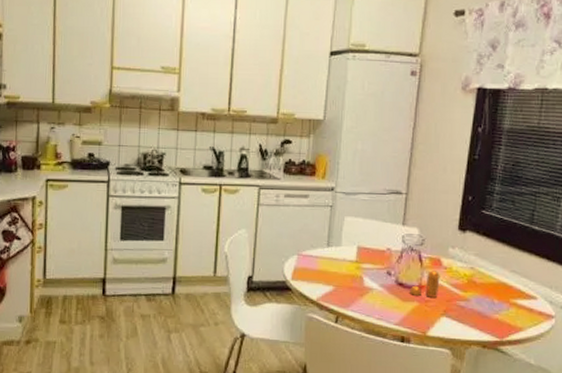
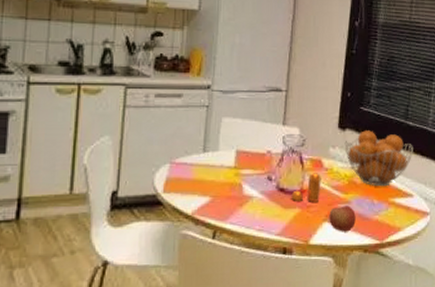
apple: none [447,303,475,328] -> present [329,205,356,232]
fruit basket: none [464,233,538,288] -> present [344,130,413,187]

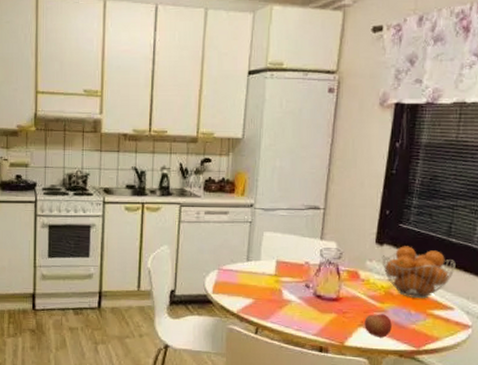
pepper shaker: present [291,173,321,202] -> none [328,283,358,309]

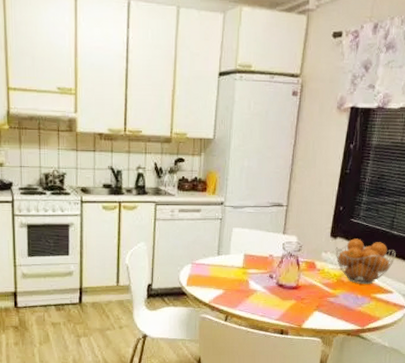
apple: present [364,314,392,338] -> none [319,299,342,319]

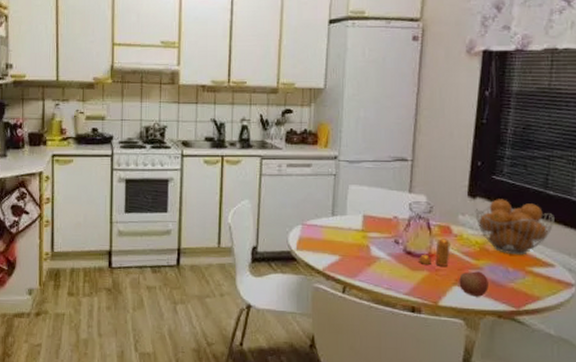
pepper shaker: none [288,273,314,296] -> present [419,238,450,266]
apple: none [319,299,342,319] -> present [459,271,488,297]

